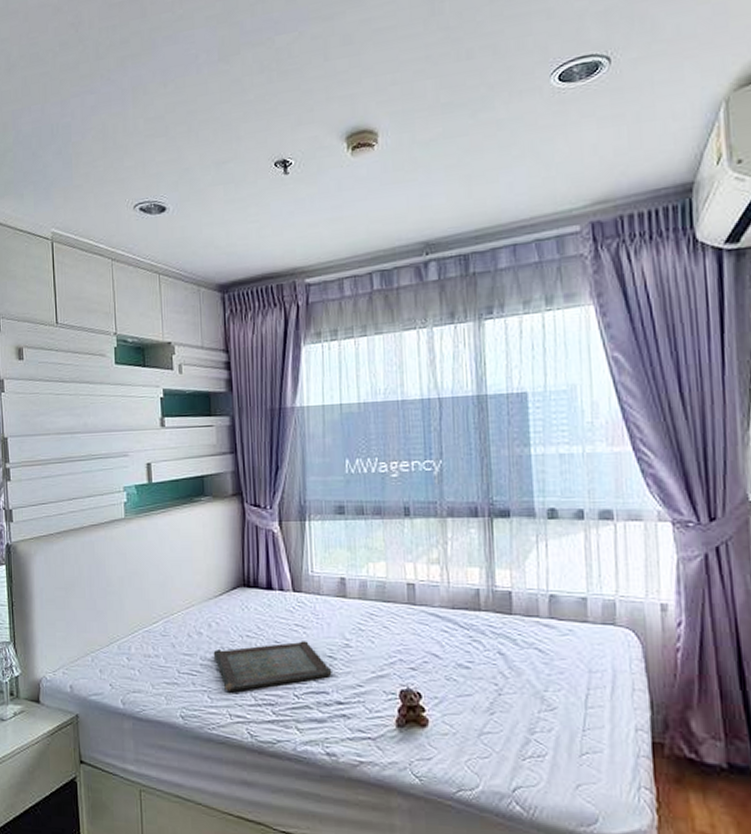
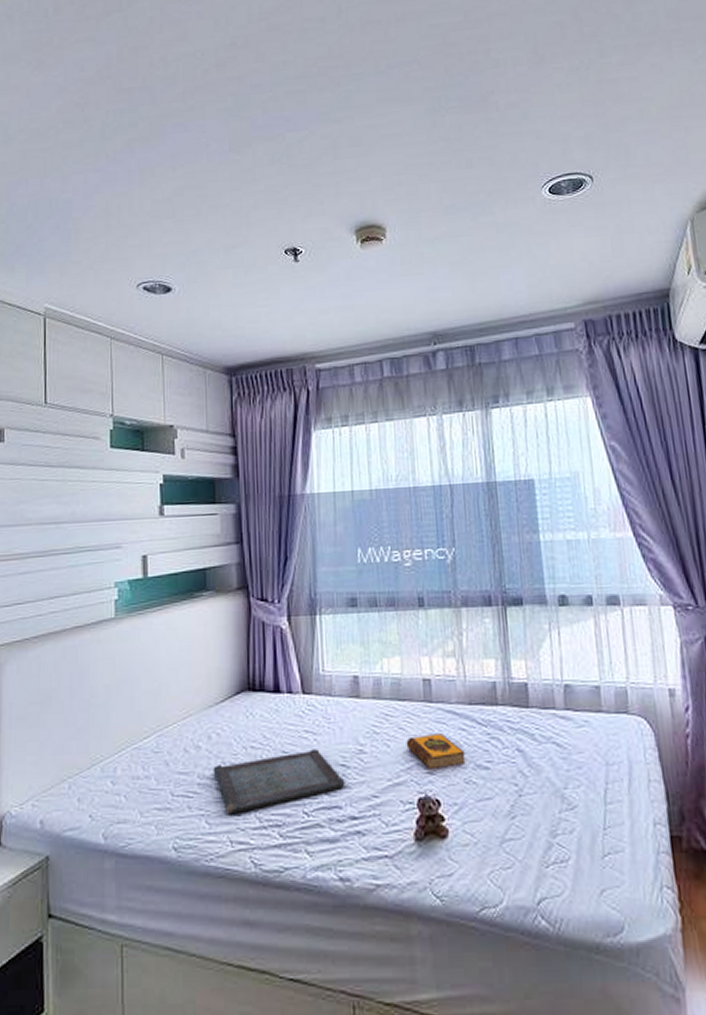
hardback book: none [390,633,447,666] -> present [406,733,466,770]

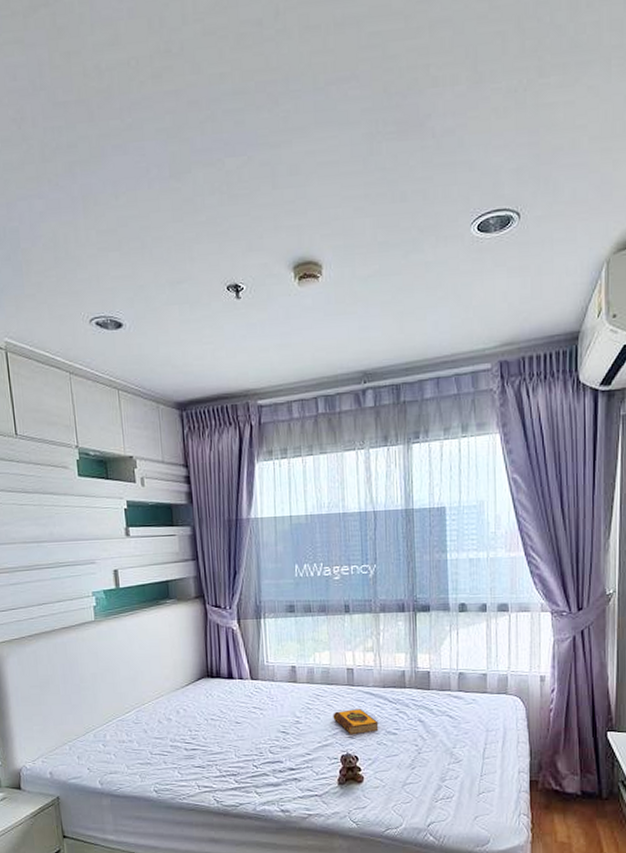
serving tray: present [213,749,345,815] -> none [182,720,285,768]

